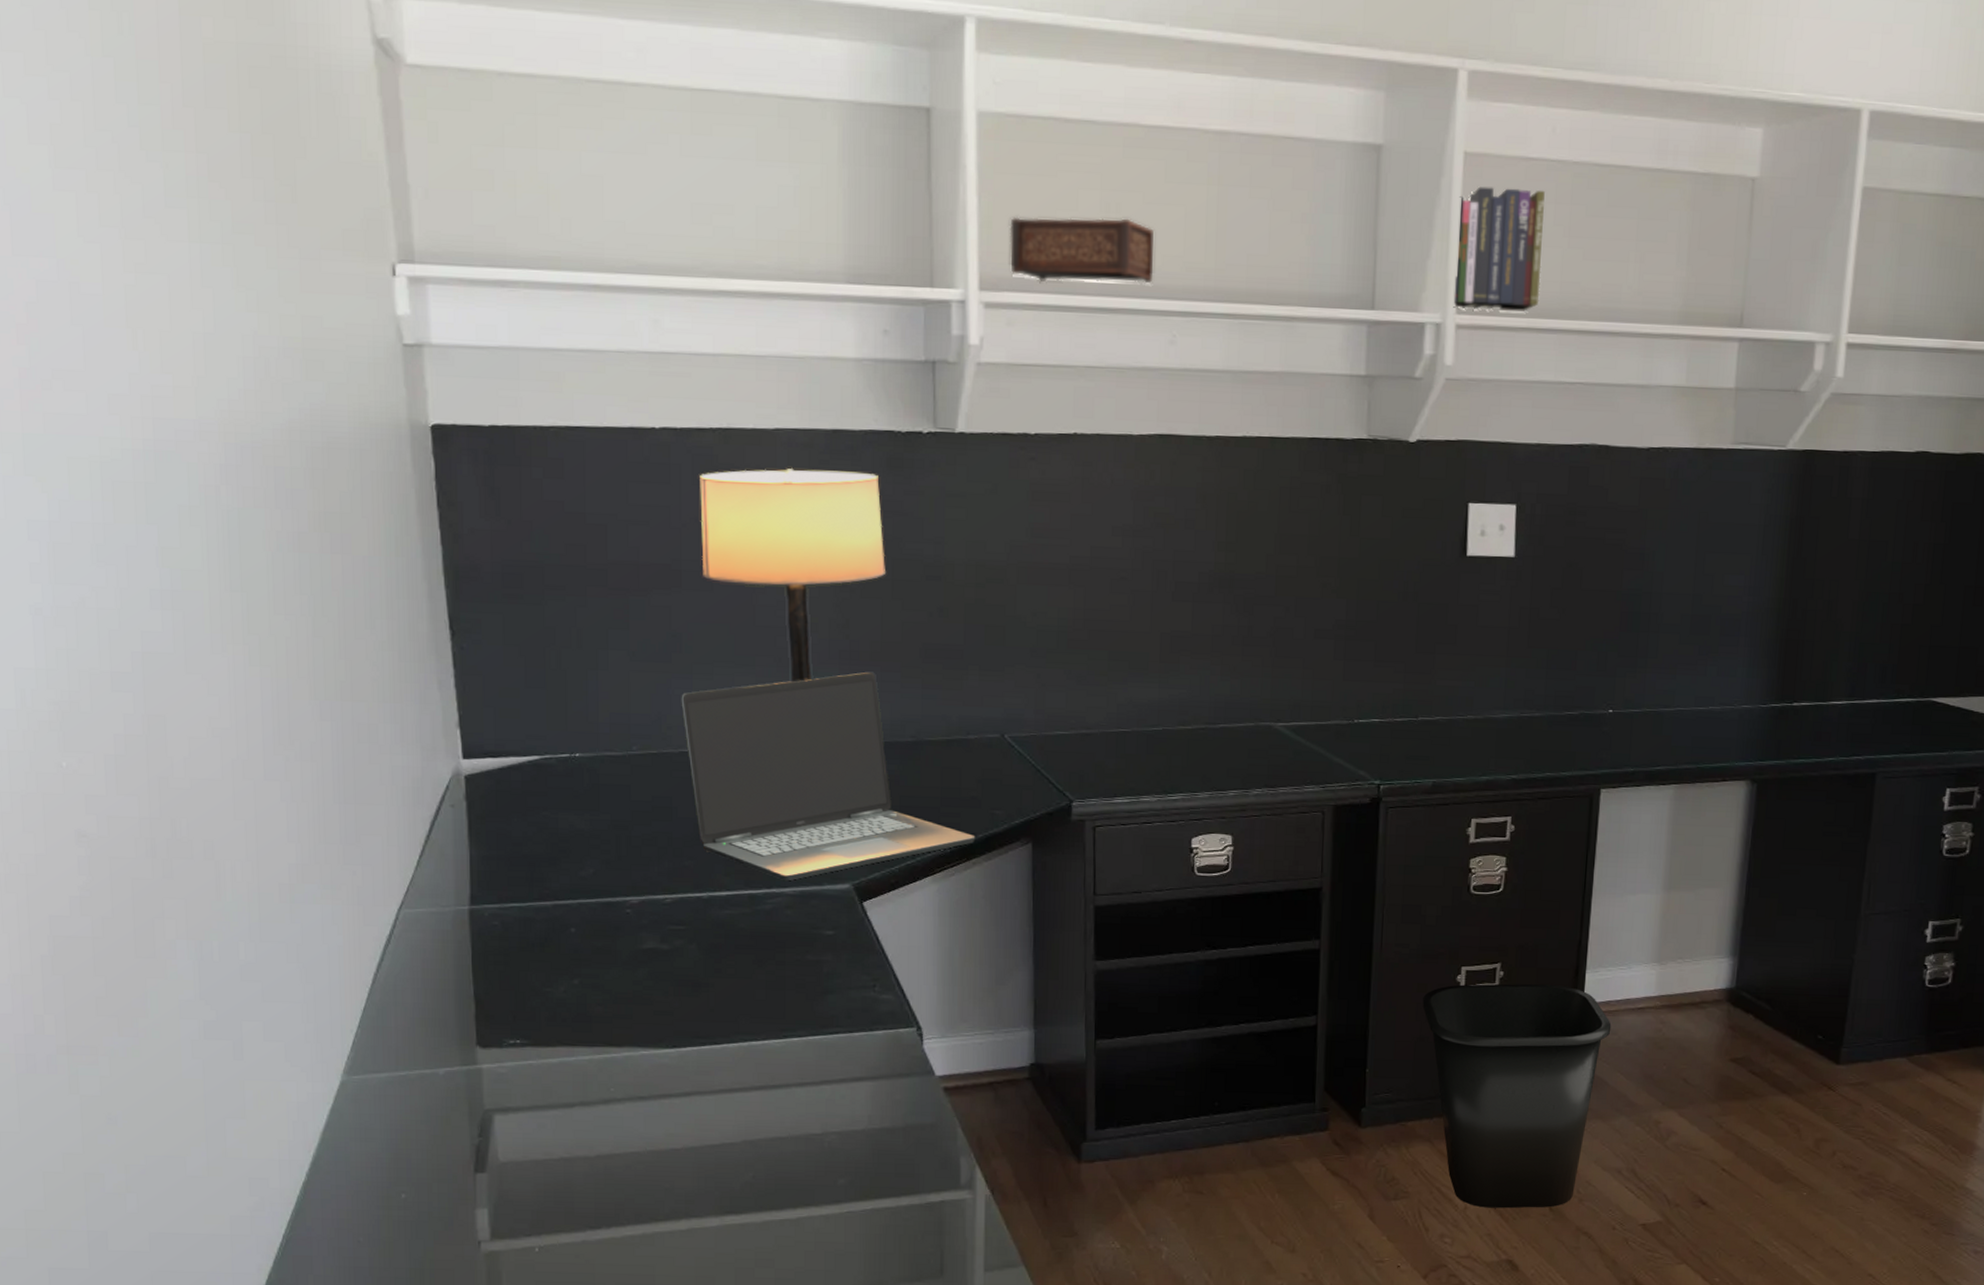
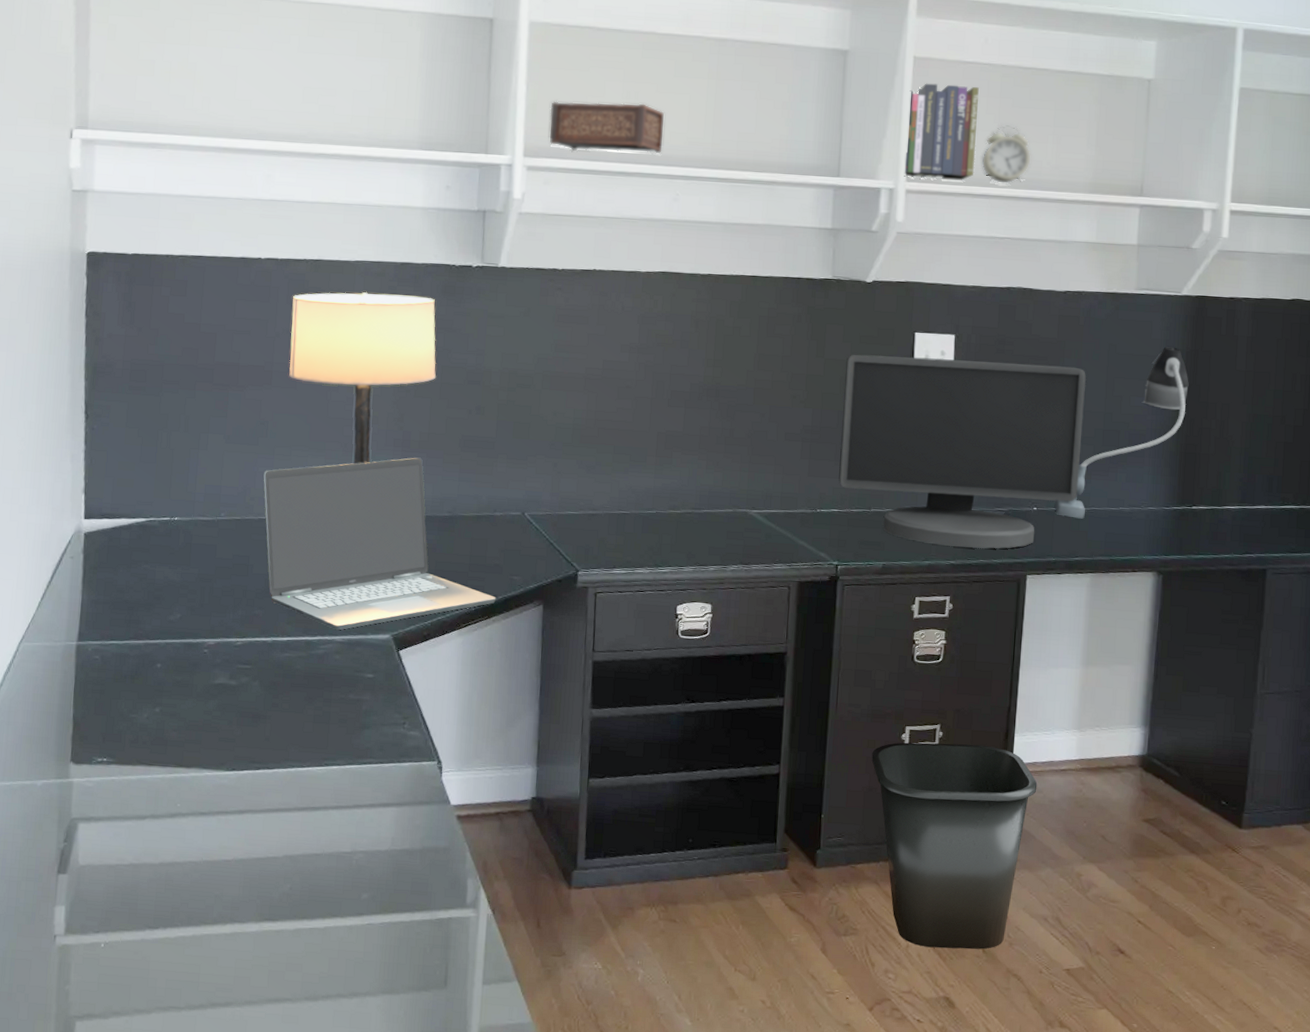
monitor: none [1379,531,1672,760] -> present [838,354,1086,549]
alarm clock: none [1549,240,1609,314] -> present [982,125,1031,184]
desk lamp: none [1633,513,1793,721] -> present [1054,347,1189,519]

